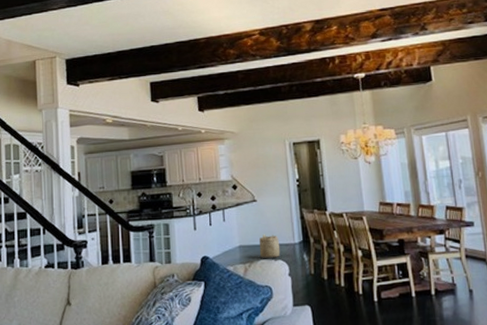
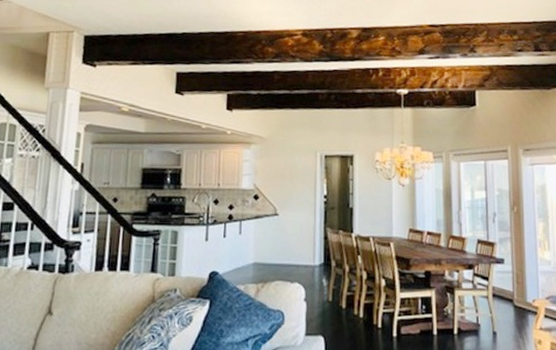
basket: present [259,234,281,259] -> none [276,252,299,281]

